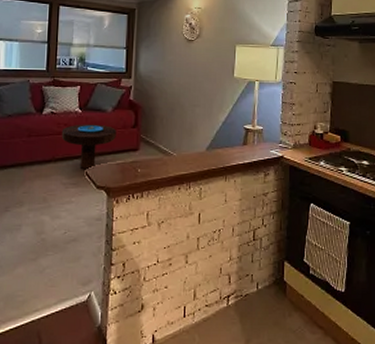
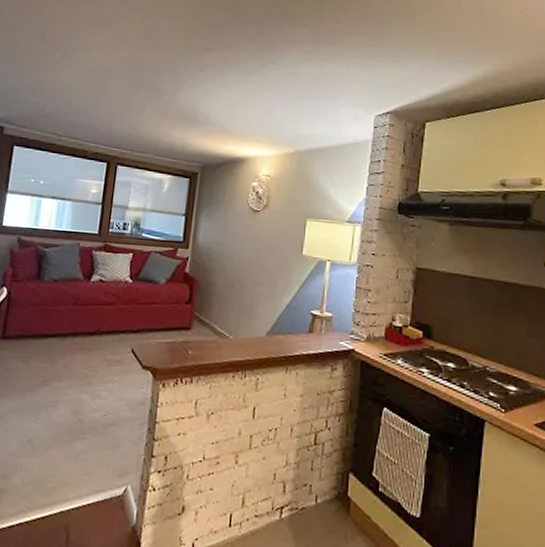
side table: present [61,124,116,170] -> none [108,295,168,347]

